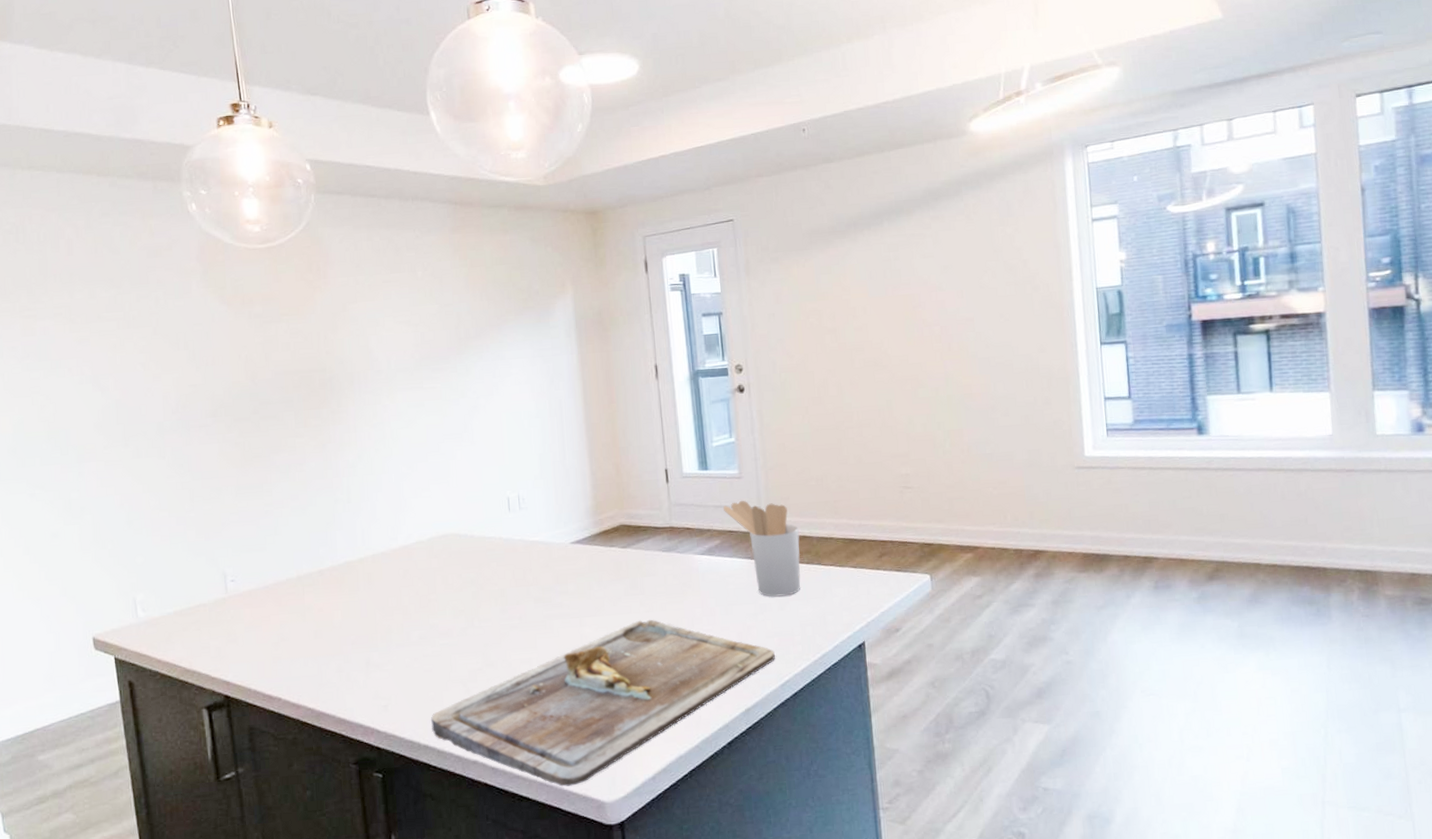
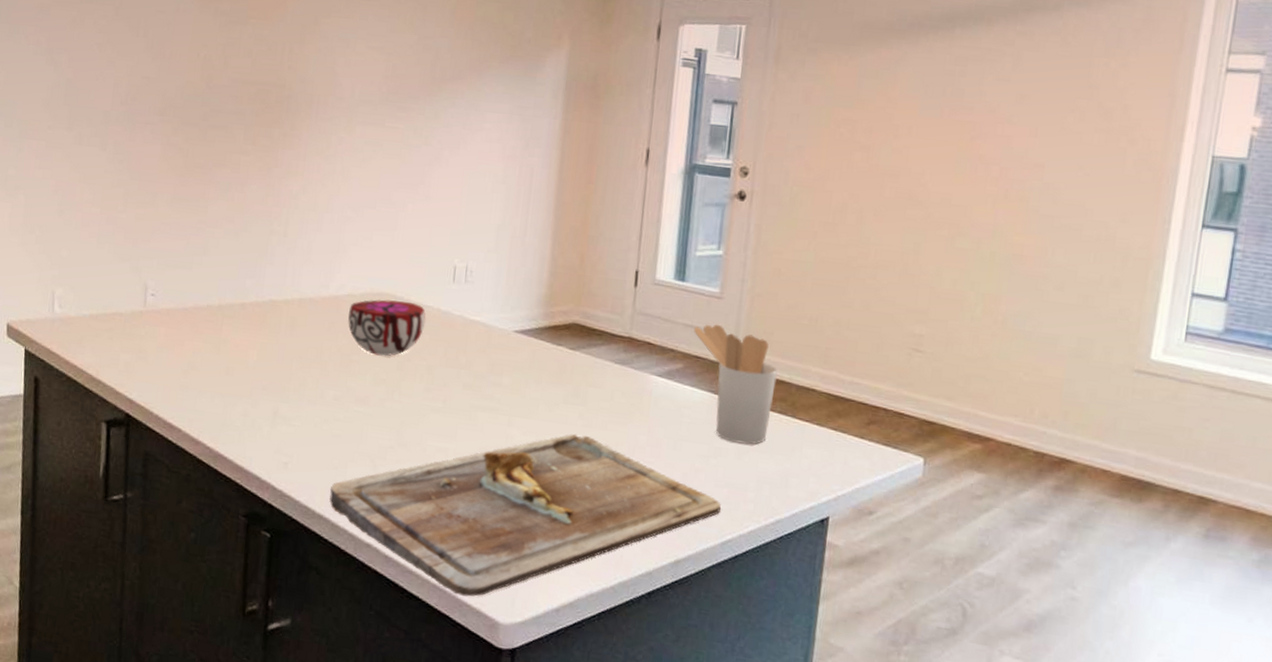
decorative bowl: none [420,536,491,591] -> present [348,299,426,357]

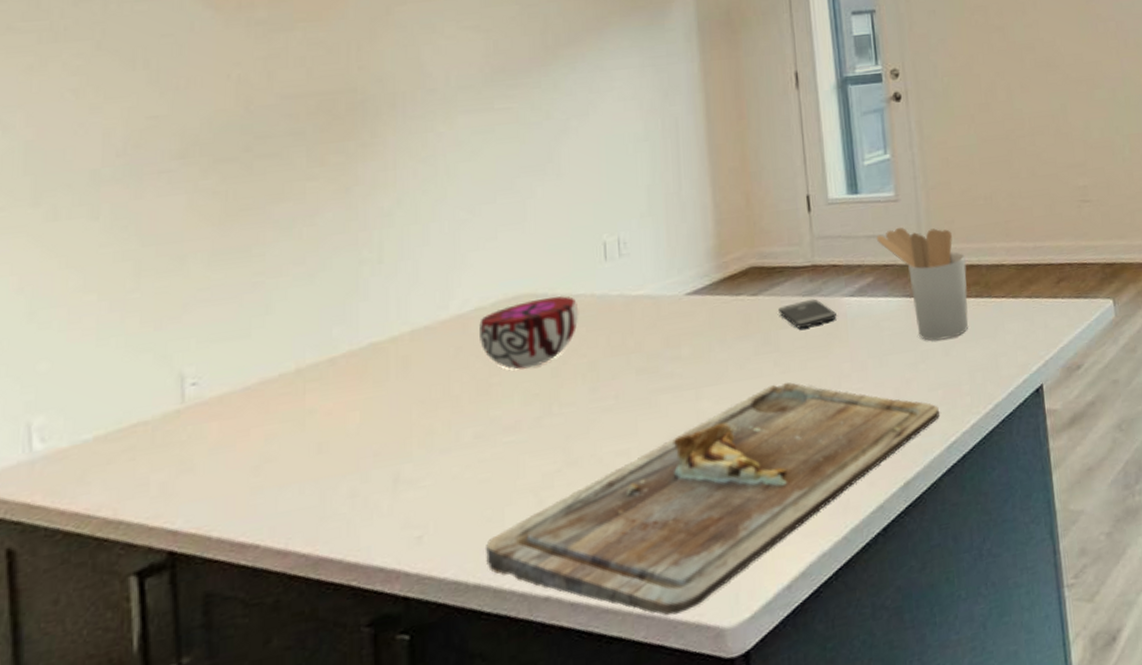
smartphone: none [591,366,643,394] -> present [778,298,836,328]

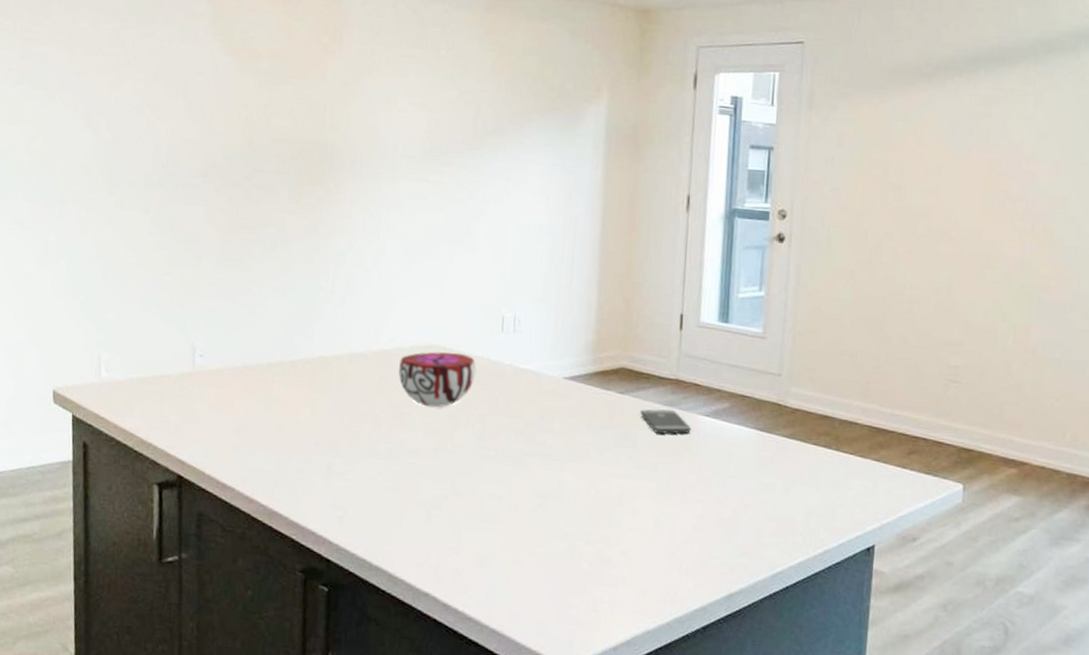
cutting board: present [484,382,939,616] -> none [386,475,771,640]
utensil holder: present [876,227,969,341] -> none [738,363,821,479]

